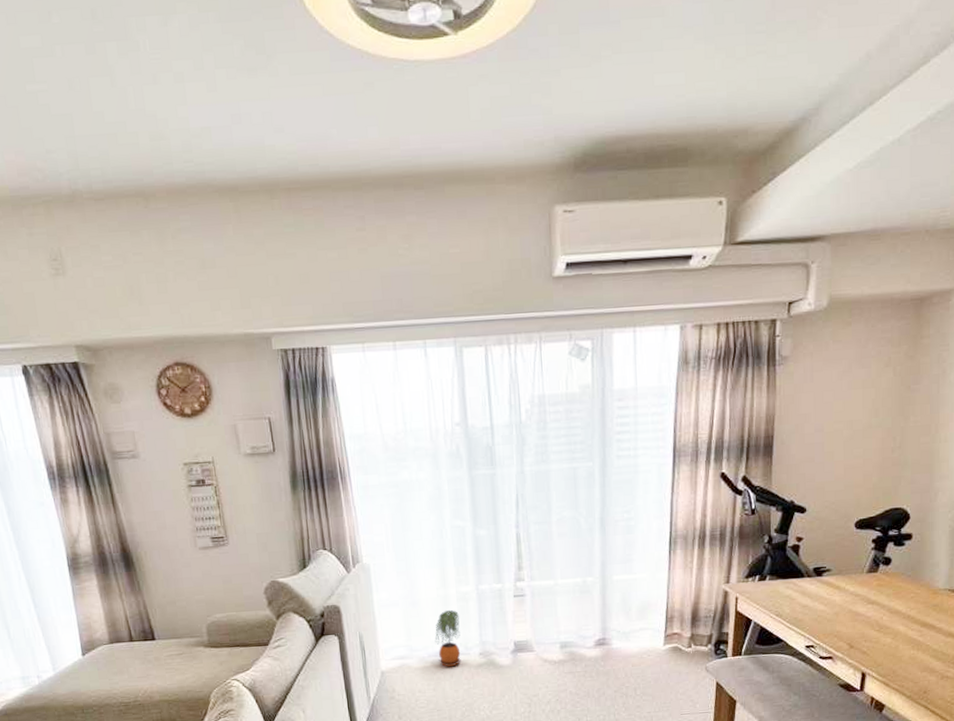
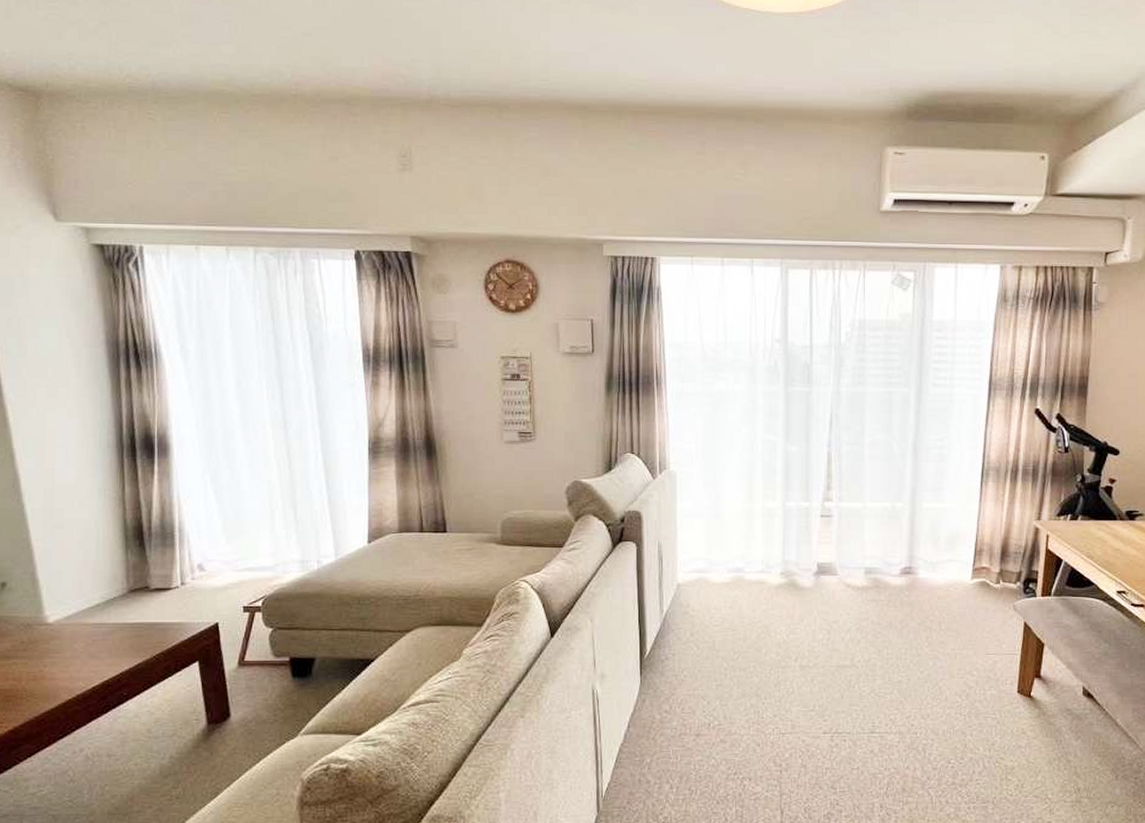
potted plant: present [434,609,461,667] -> none [736,524,763,585]

